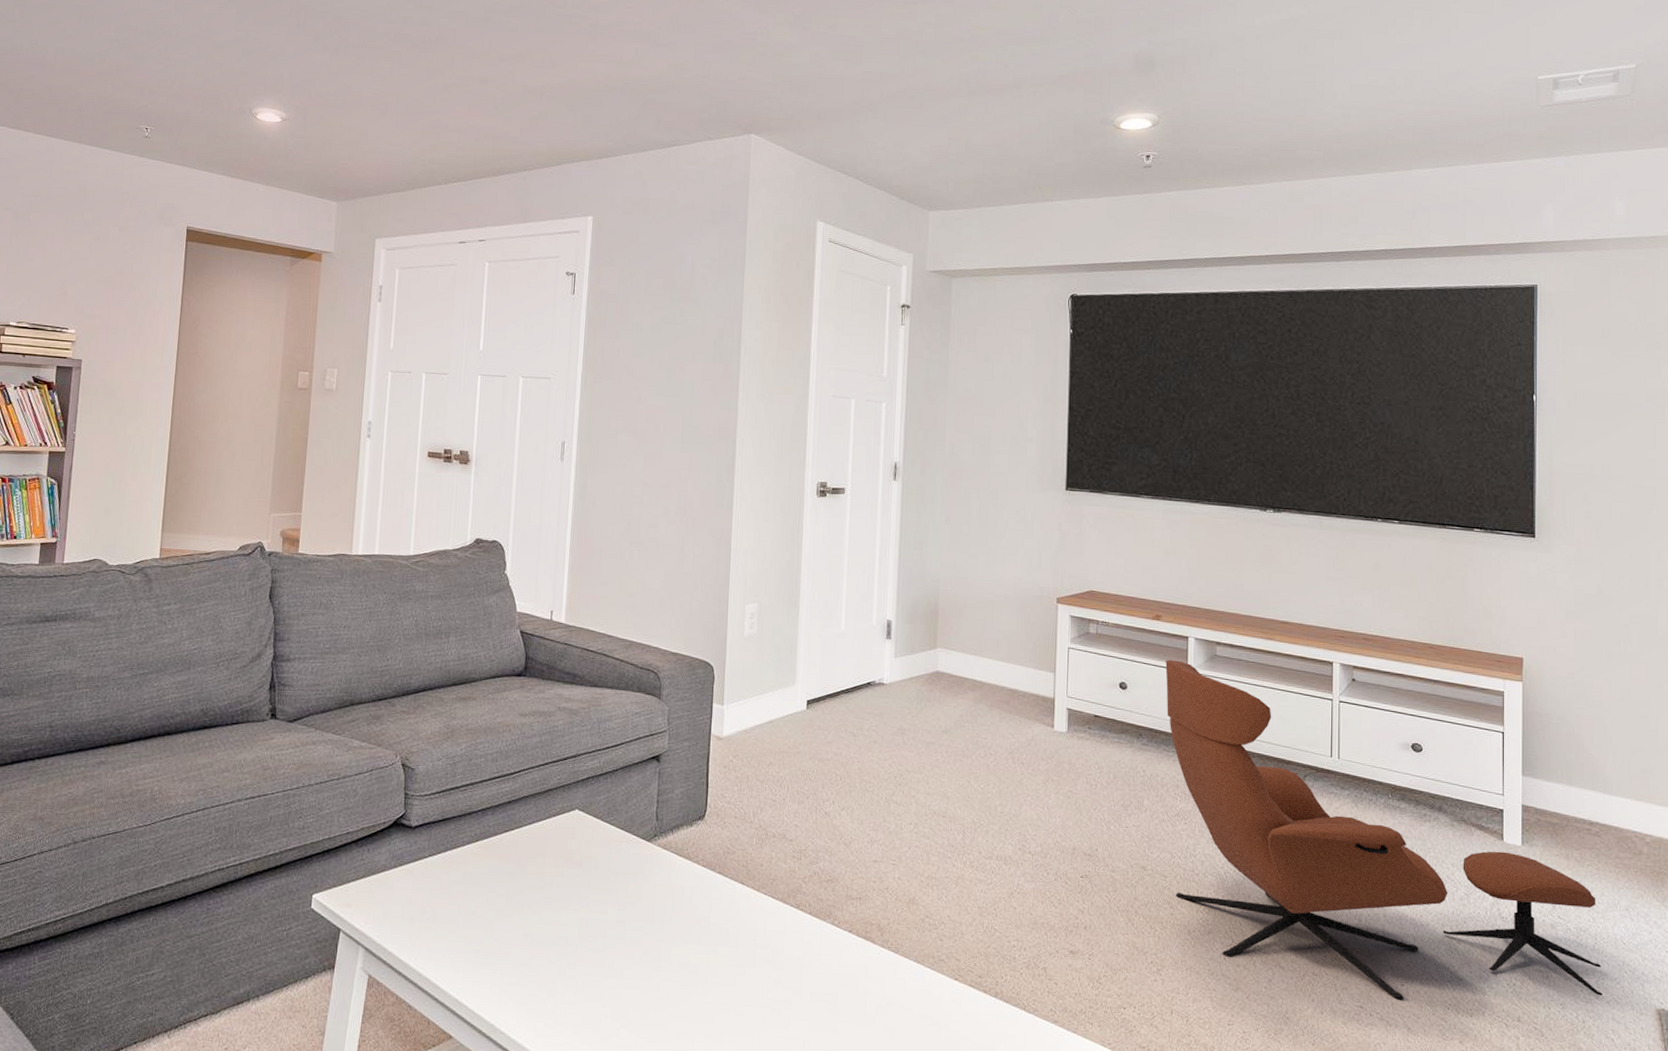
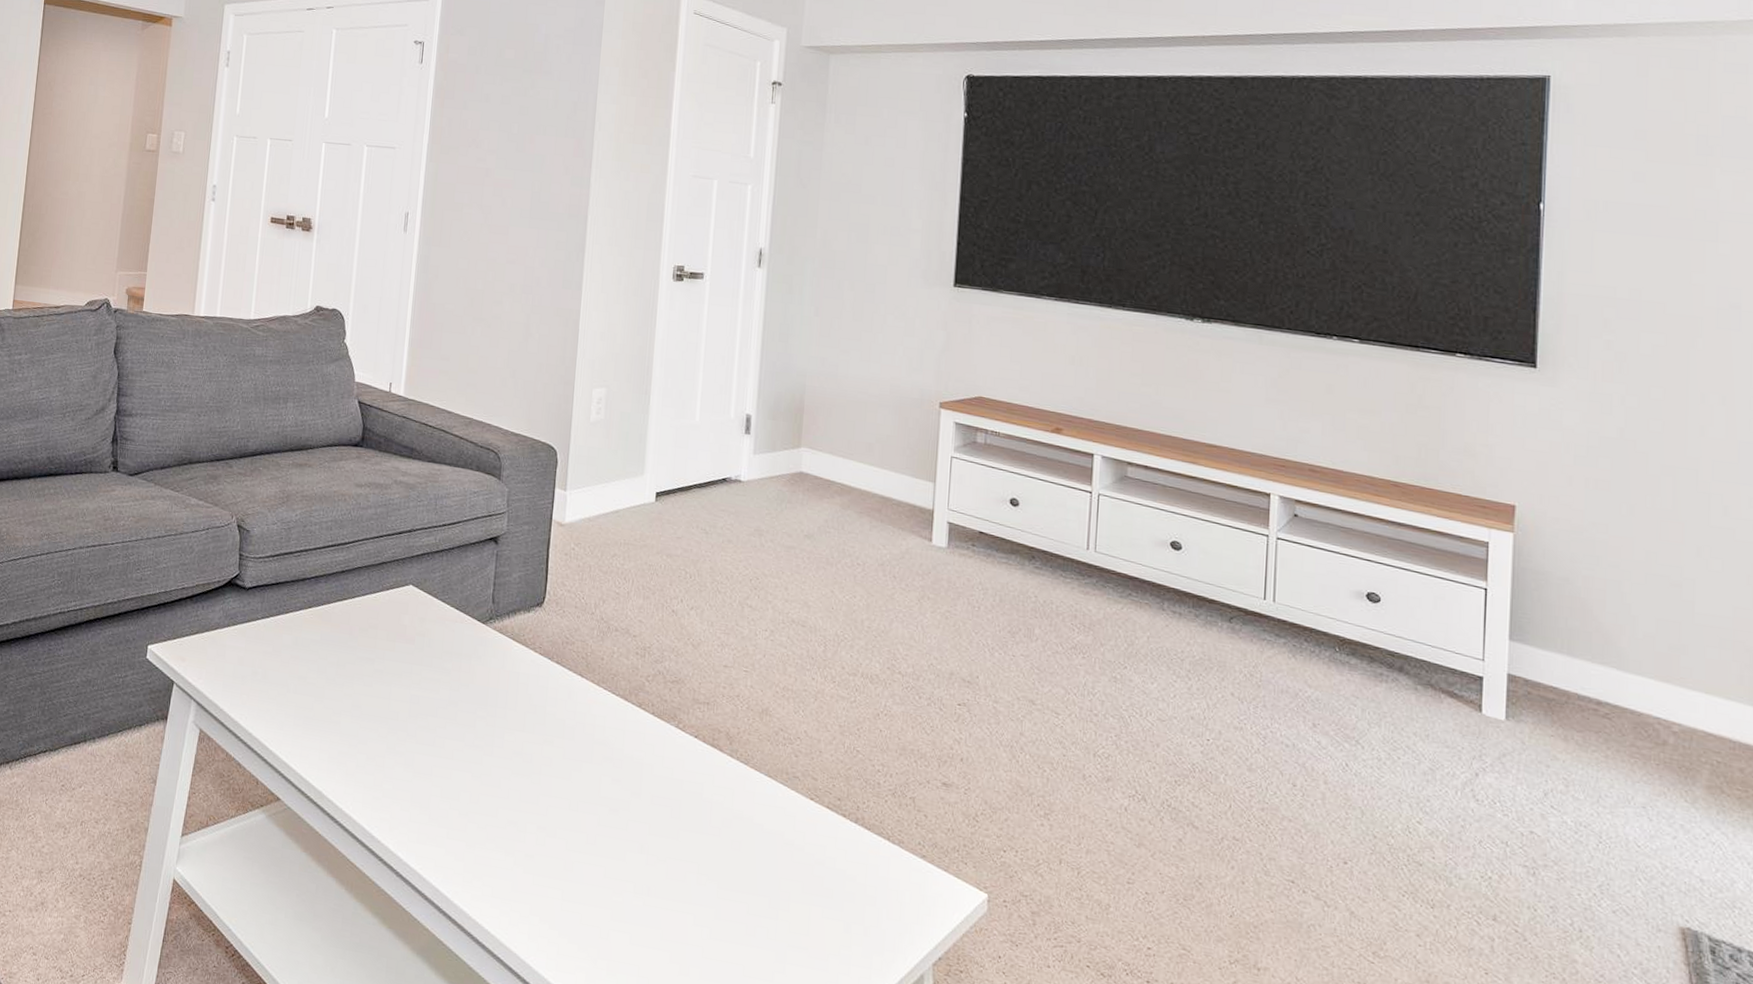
armchair: present [1165,660,1602,1000] -> none [1065,477,1607,904]

